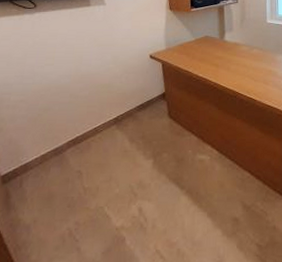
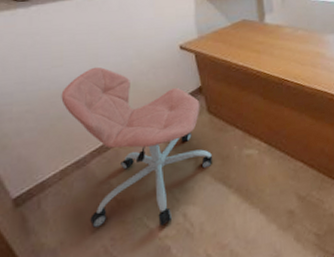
office chair: none [49,68,169,217] -> present [61,66,212,228]

